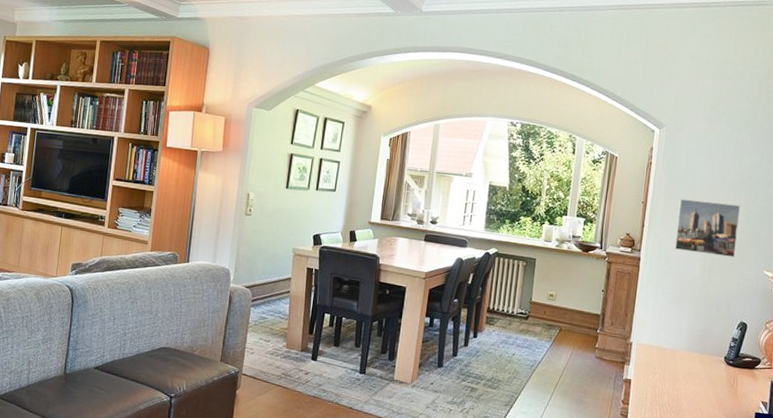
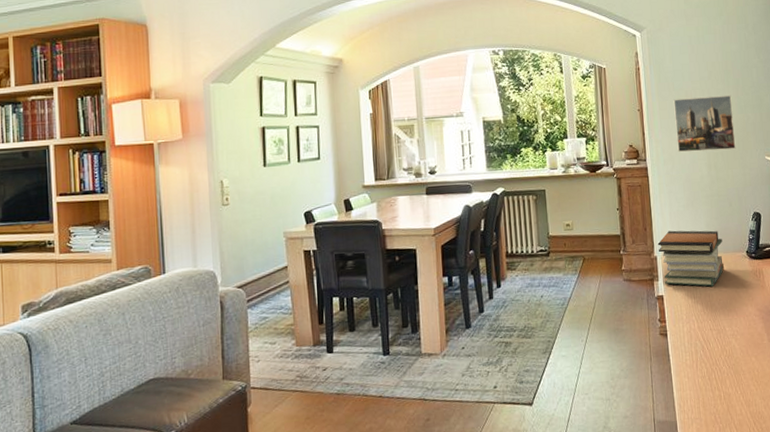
book stack: none [634,321,702,382] -> present [657,230,725,287]

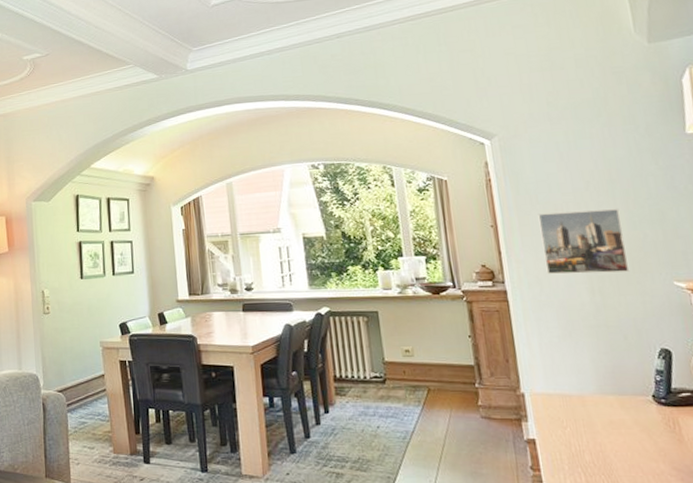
book stack: present [657,230,725,287] -> none [524,364,622,434]

